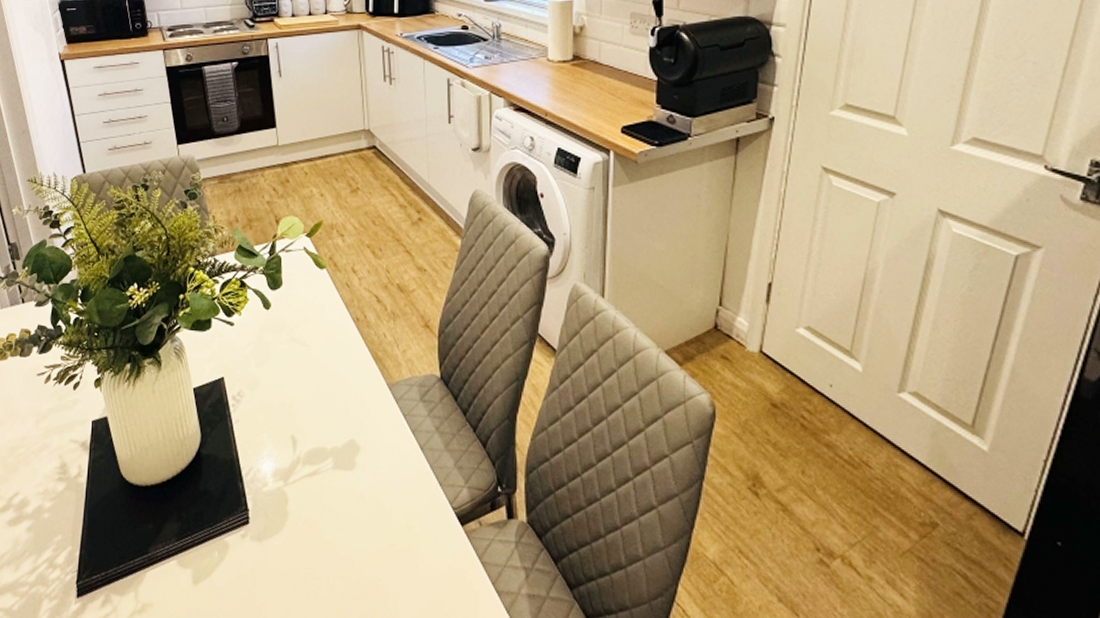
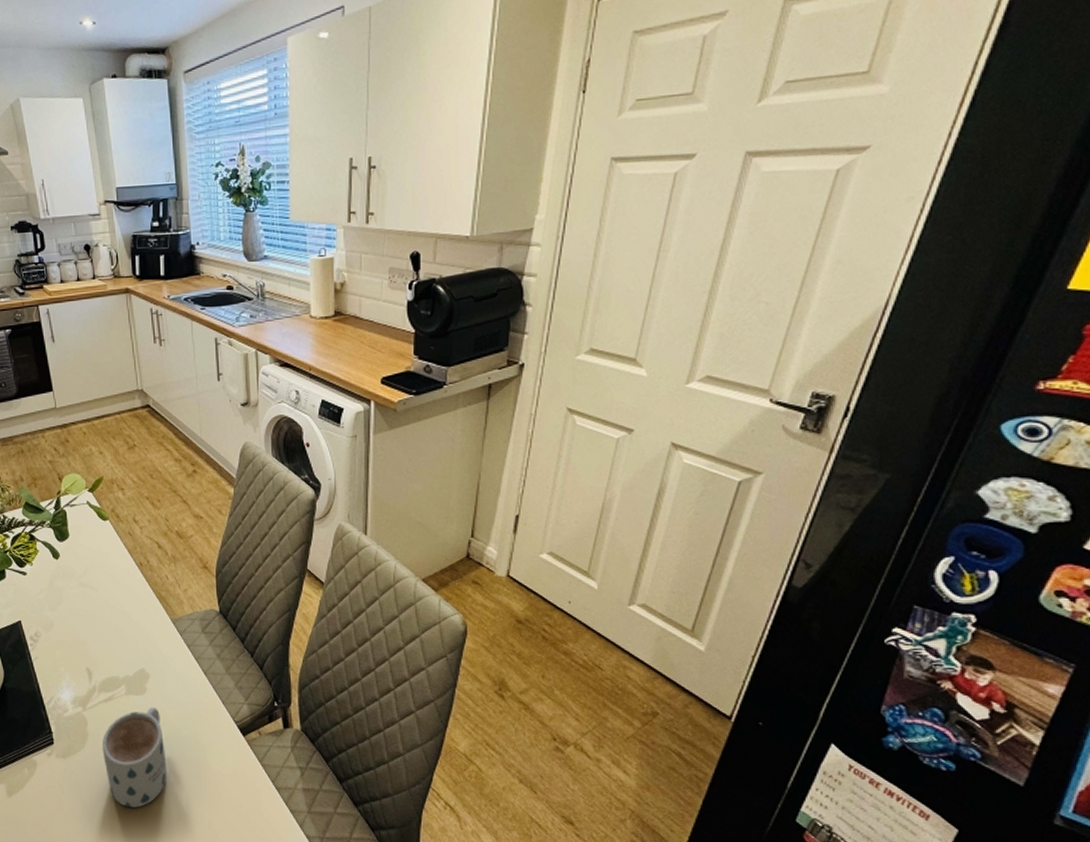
mug: none [302,484,374,607] -> present [102,706,167,808]

